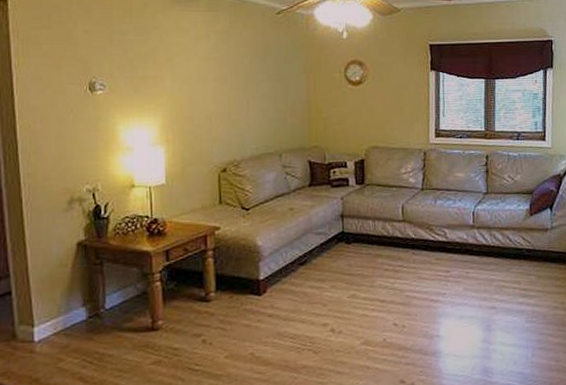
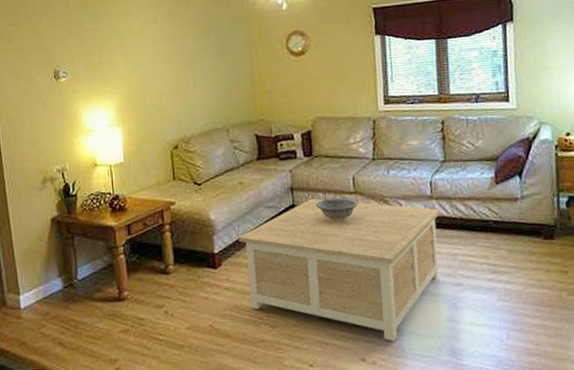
coffee table: none [286,225,480,363] -> present [238,198,440,341]
decorative bowl: none [365,225,406,250] -> present [315,197,358,223]

